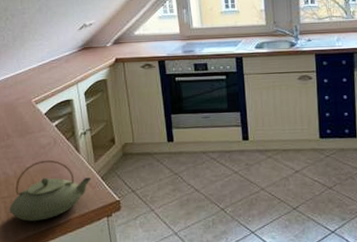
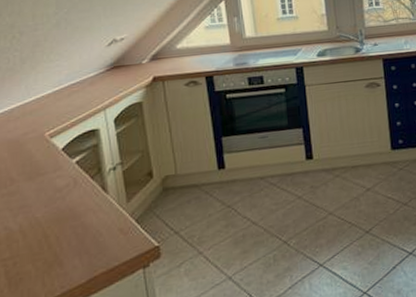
teapot: present [9,159,92,221] -> none [11,205,123,287]

